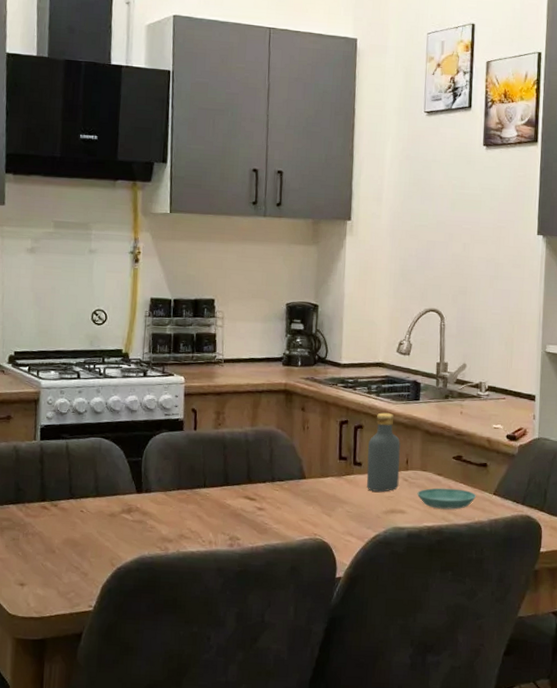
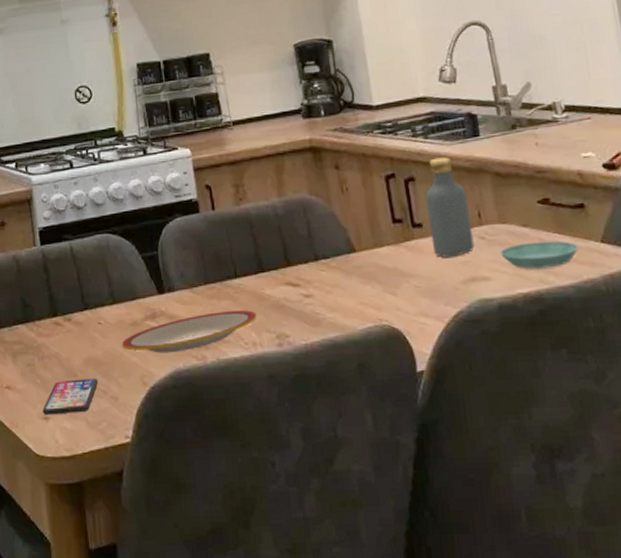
smartphone: none [20,555,73,583] -> present [42,378,99,416]
plate: none [98,513,216,542] -> present [121,310,257,353]

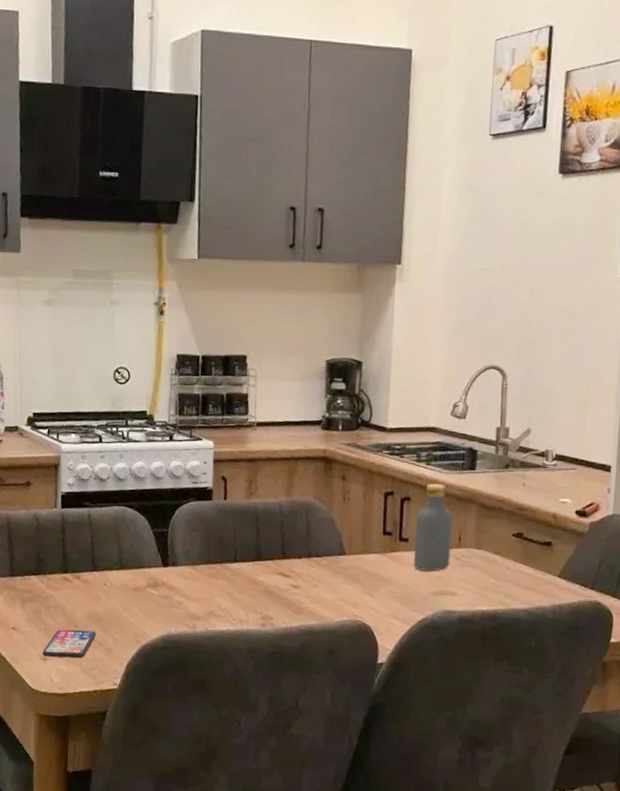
plate: present [121,310,257,353] -> none [122,589,248,619]
saucer: present [500,241,579,269] -> none [470,568,539,593]

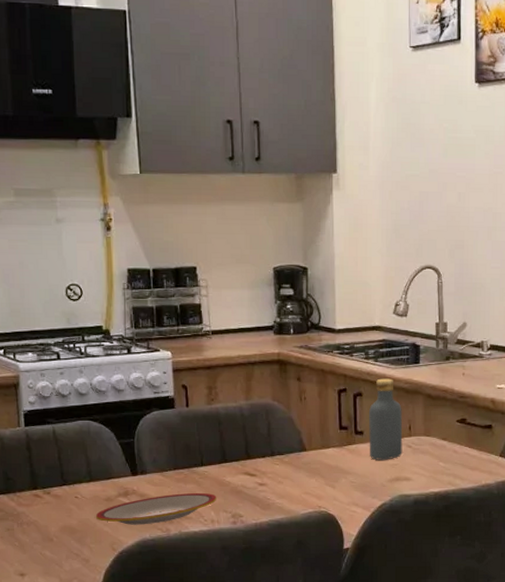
smartphone: present [42,629,97,659] -> none [19,543,72,573]
plate: none [122,589,248,619] -> present [95,492,217,525]

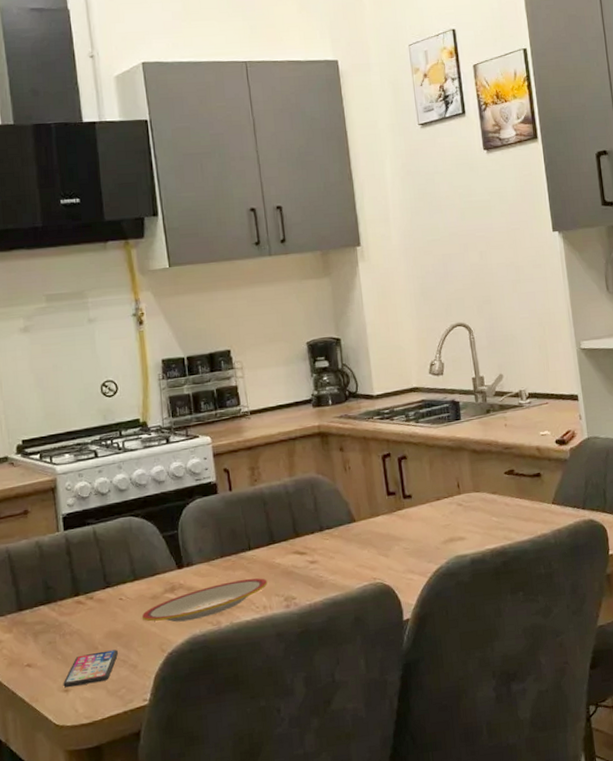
smartphone: none [19,543,72,573] -> present [63,649,119,688]
vodka: present [369,378,403,460] -> none [415,438,454,523]

